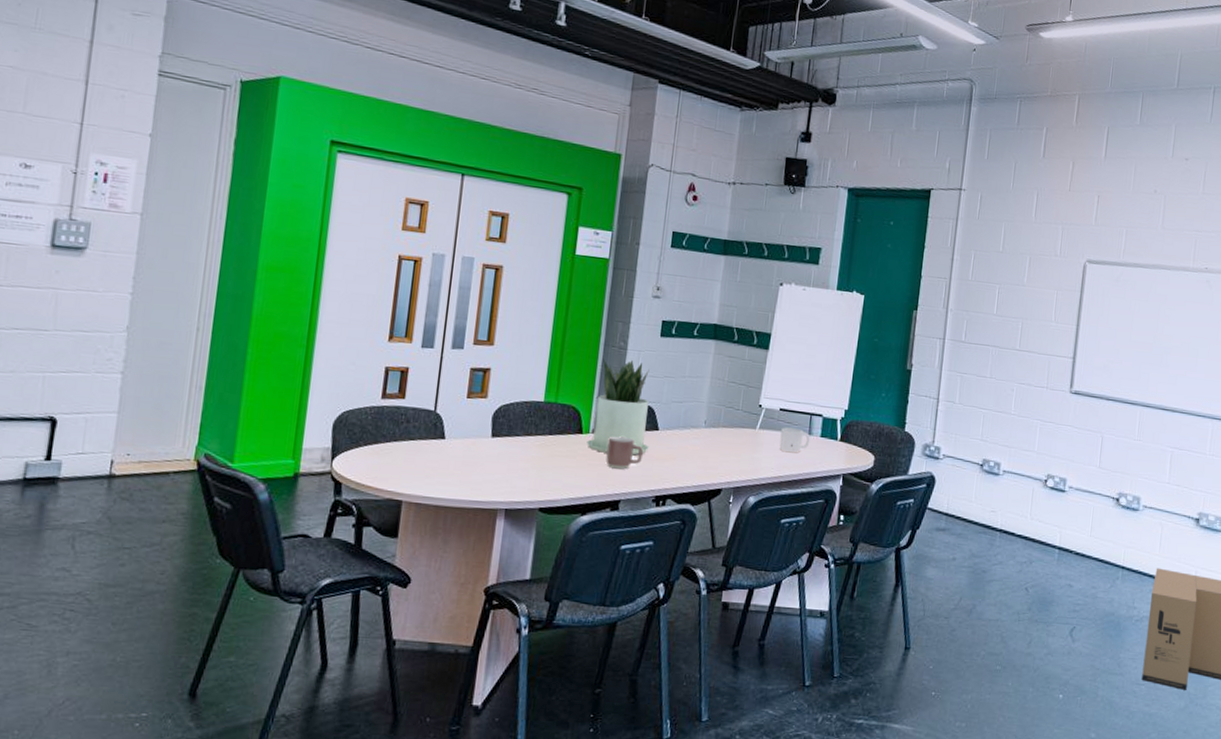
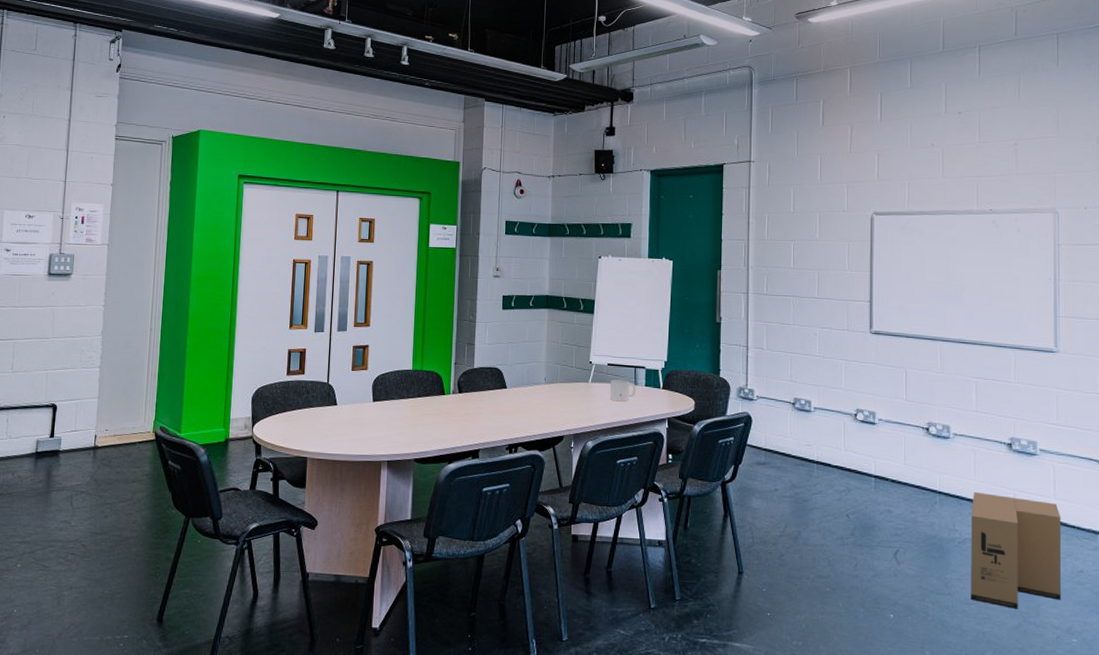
planter: present [587,359,650,455] -> none [449,331,500,410]
mug: present [605,436,643,469] -> none [465,395,495,423]

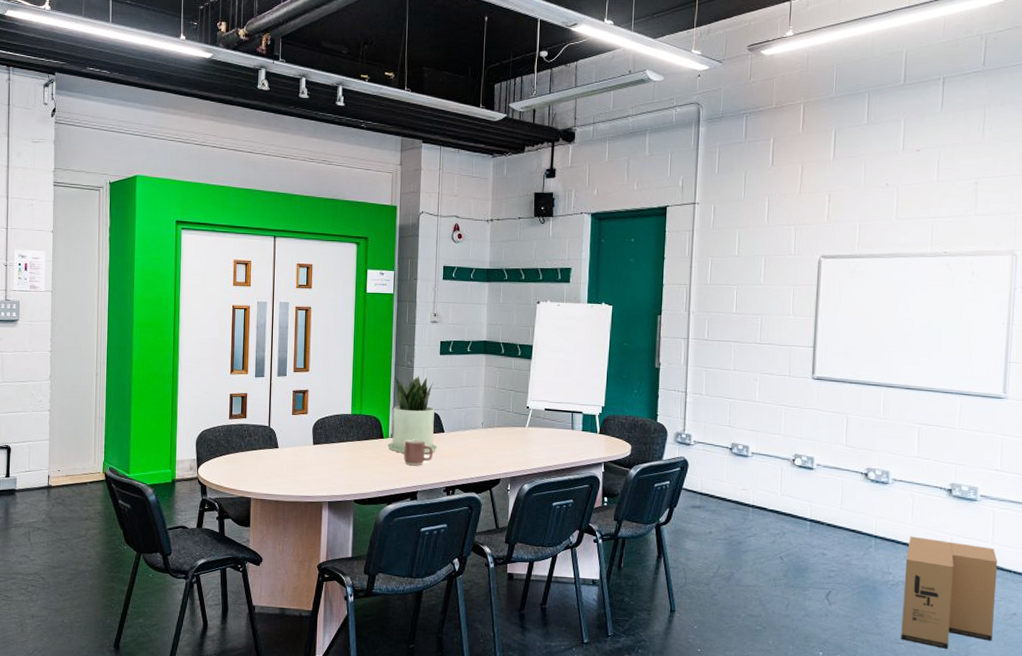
planter: none [449,331,500,410] -> present [387,376,437,453]
mug: none [465,395,495,423] -> present [403,439,433,466]
mug: present [610,379,636,402] -> none [547,424,573,446]

